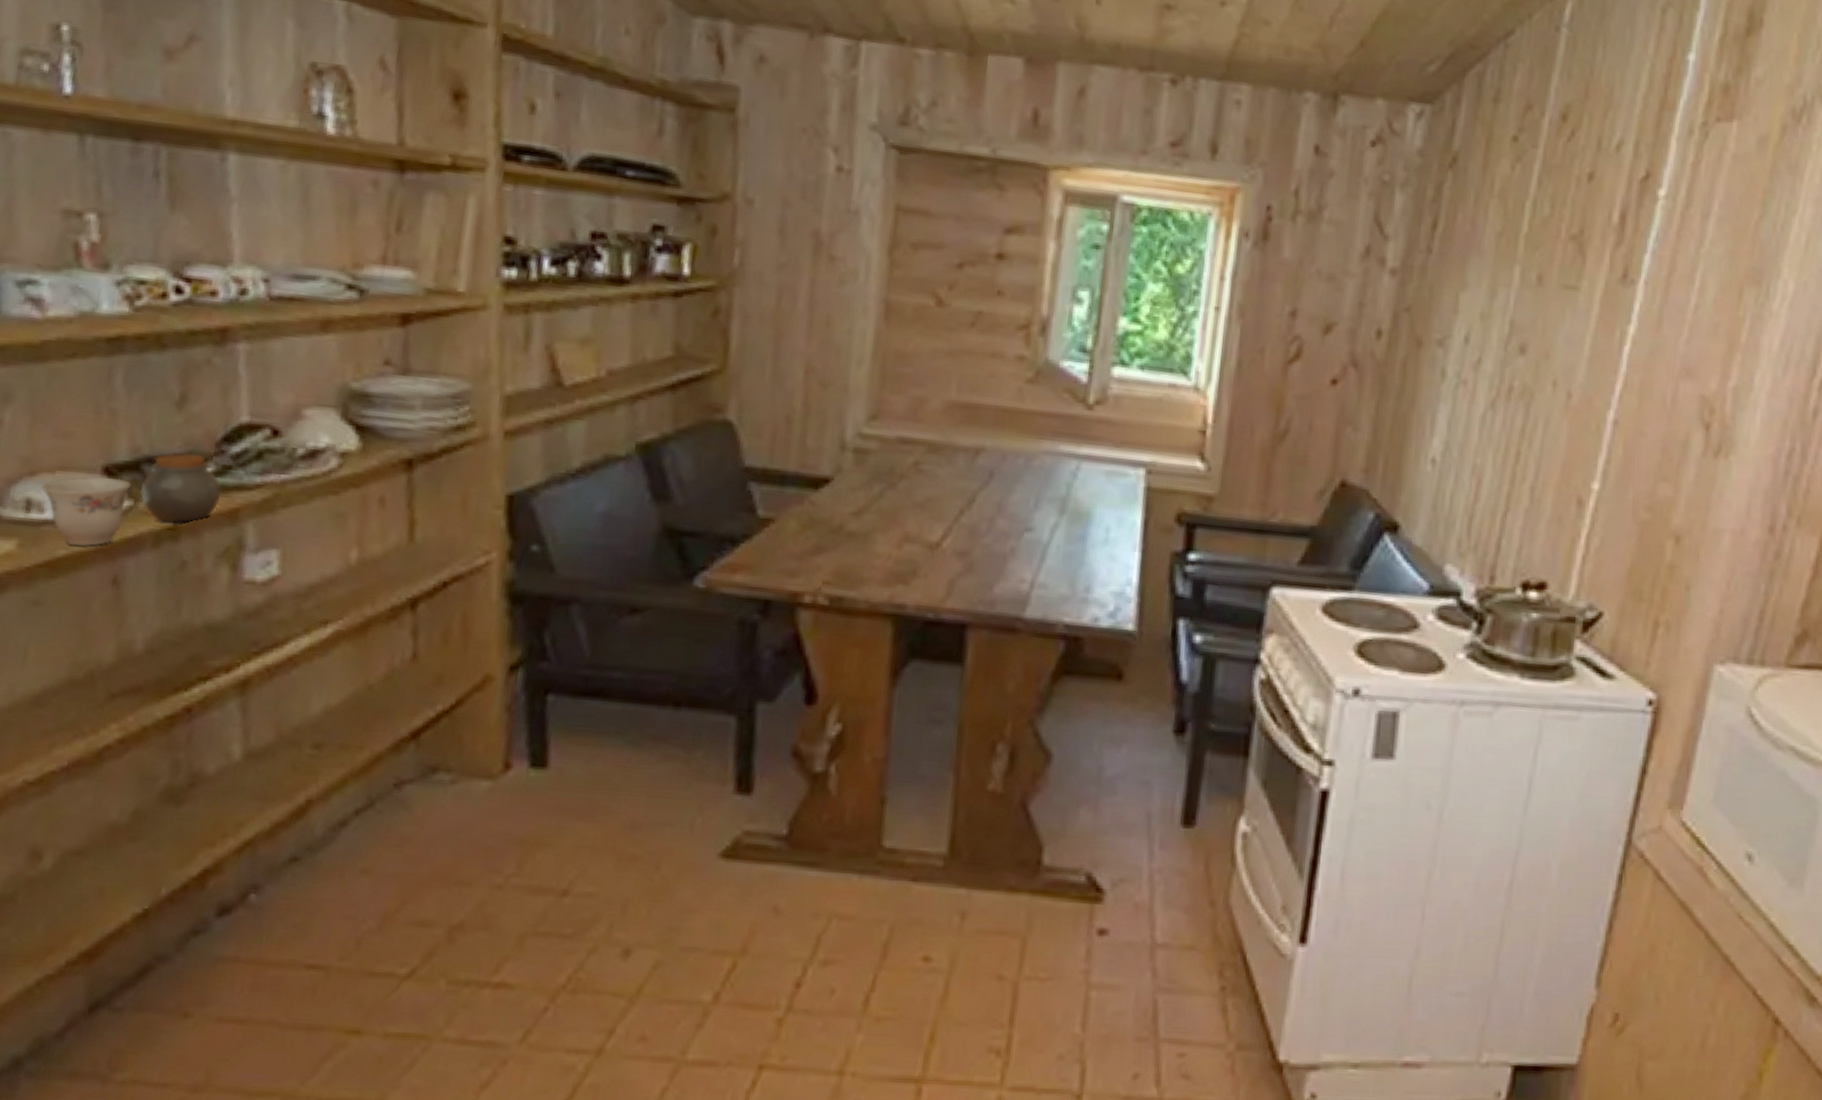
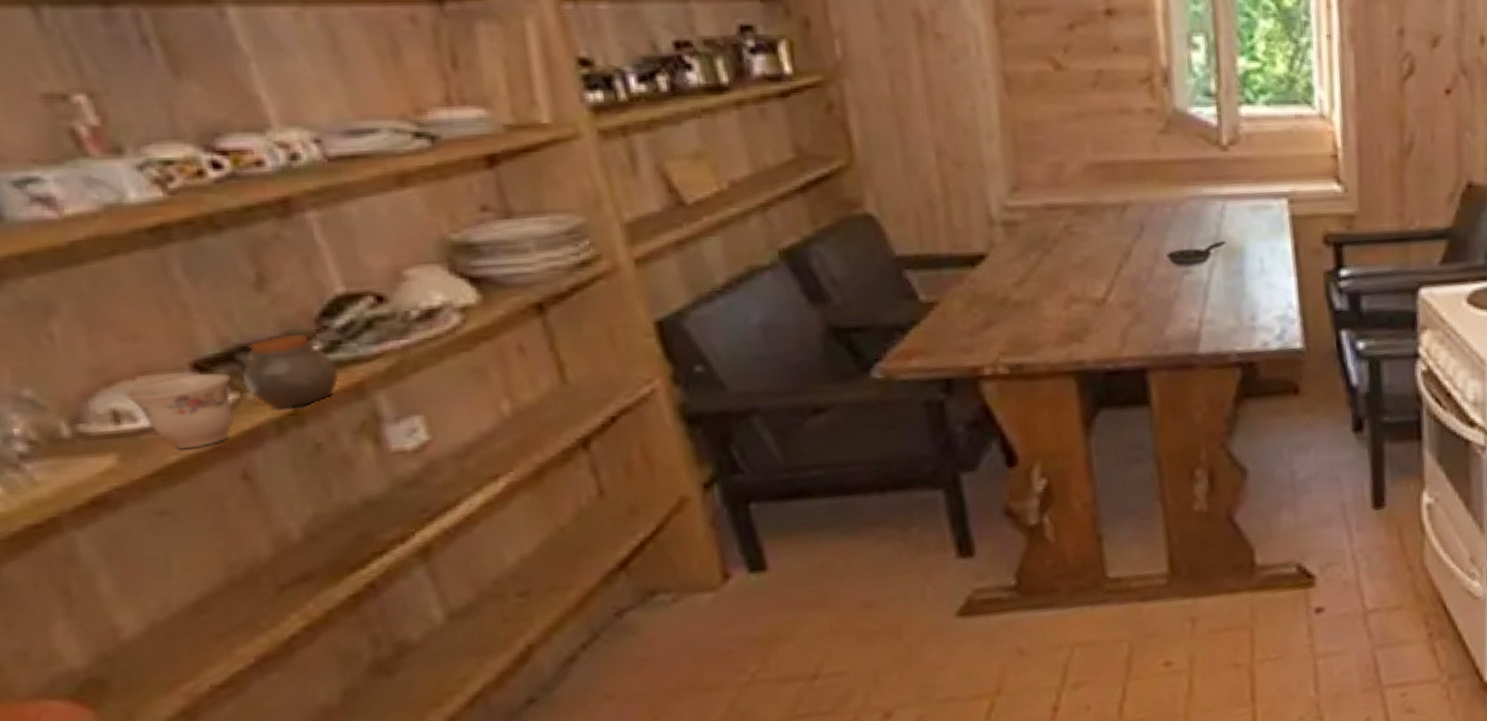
frying pan: none [1010,502,1074,525] -> present [1166,241,1226,268]

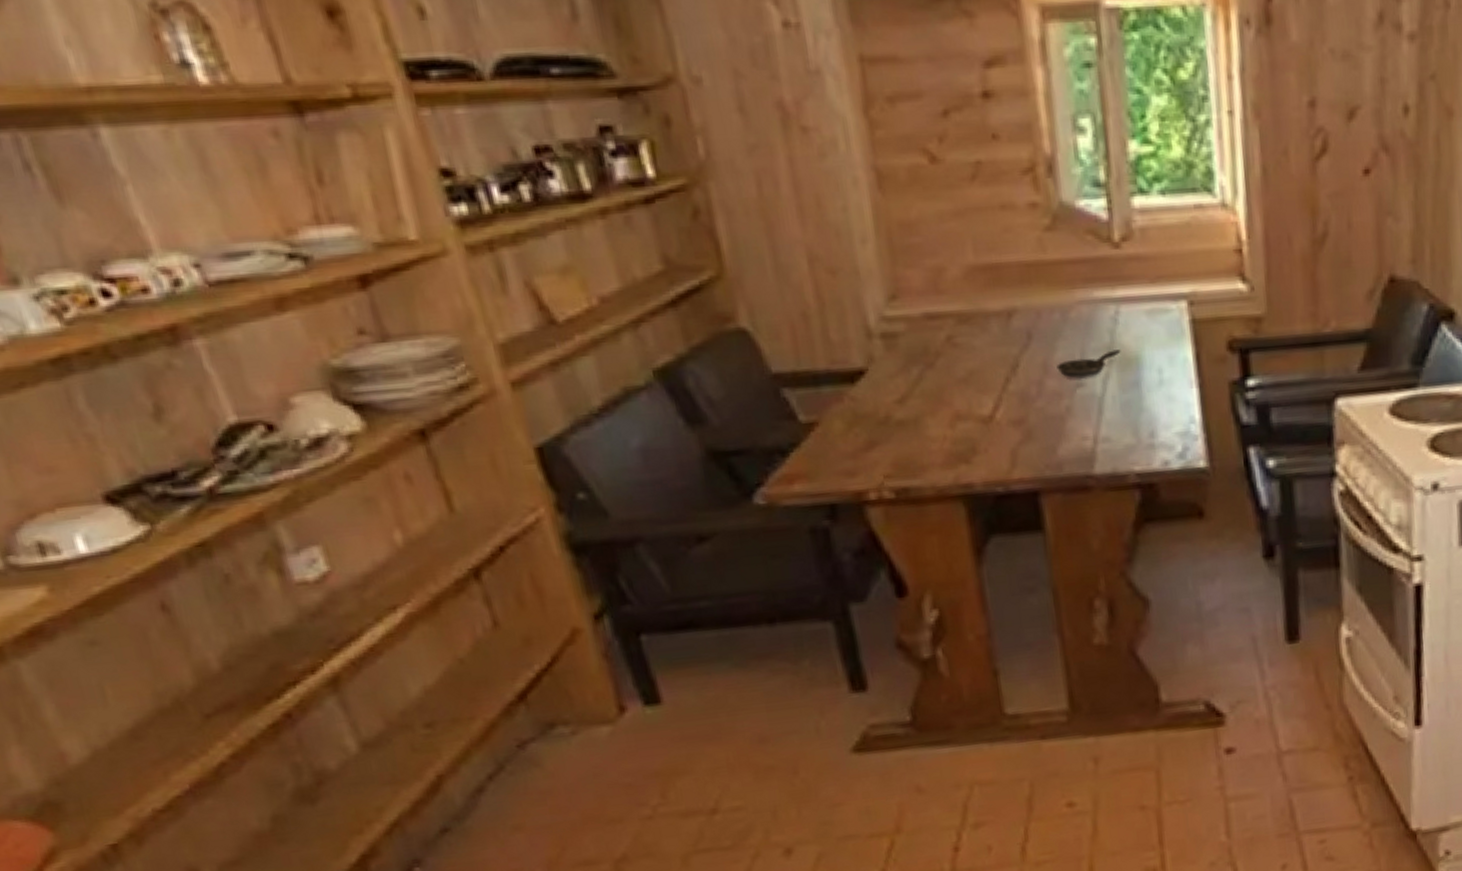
teacup: present [124,372,234,449] -> none [46,504,147,580]
jar: present [242,334,340,409] -> none [150,465,240,540]

